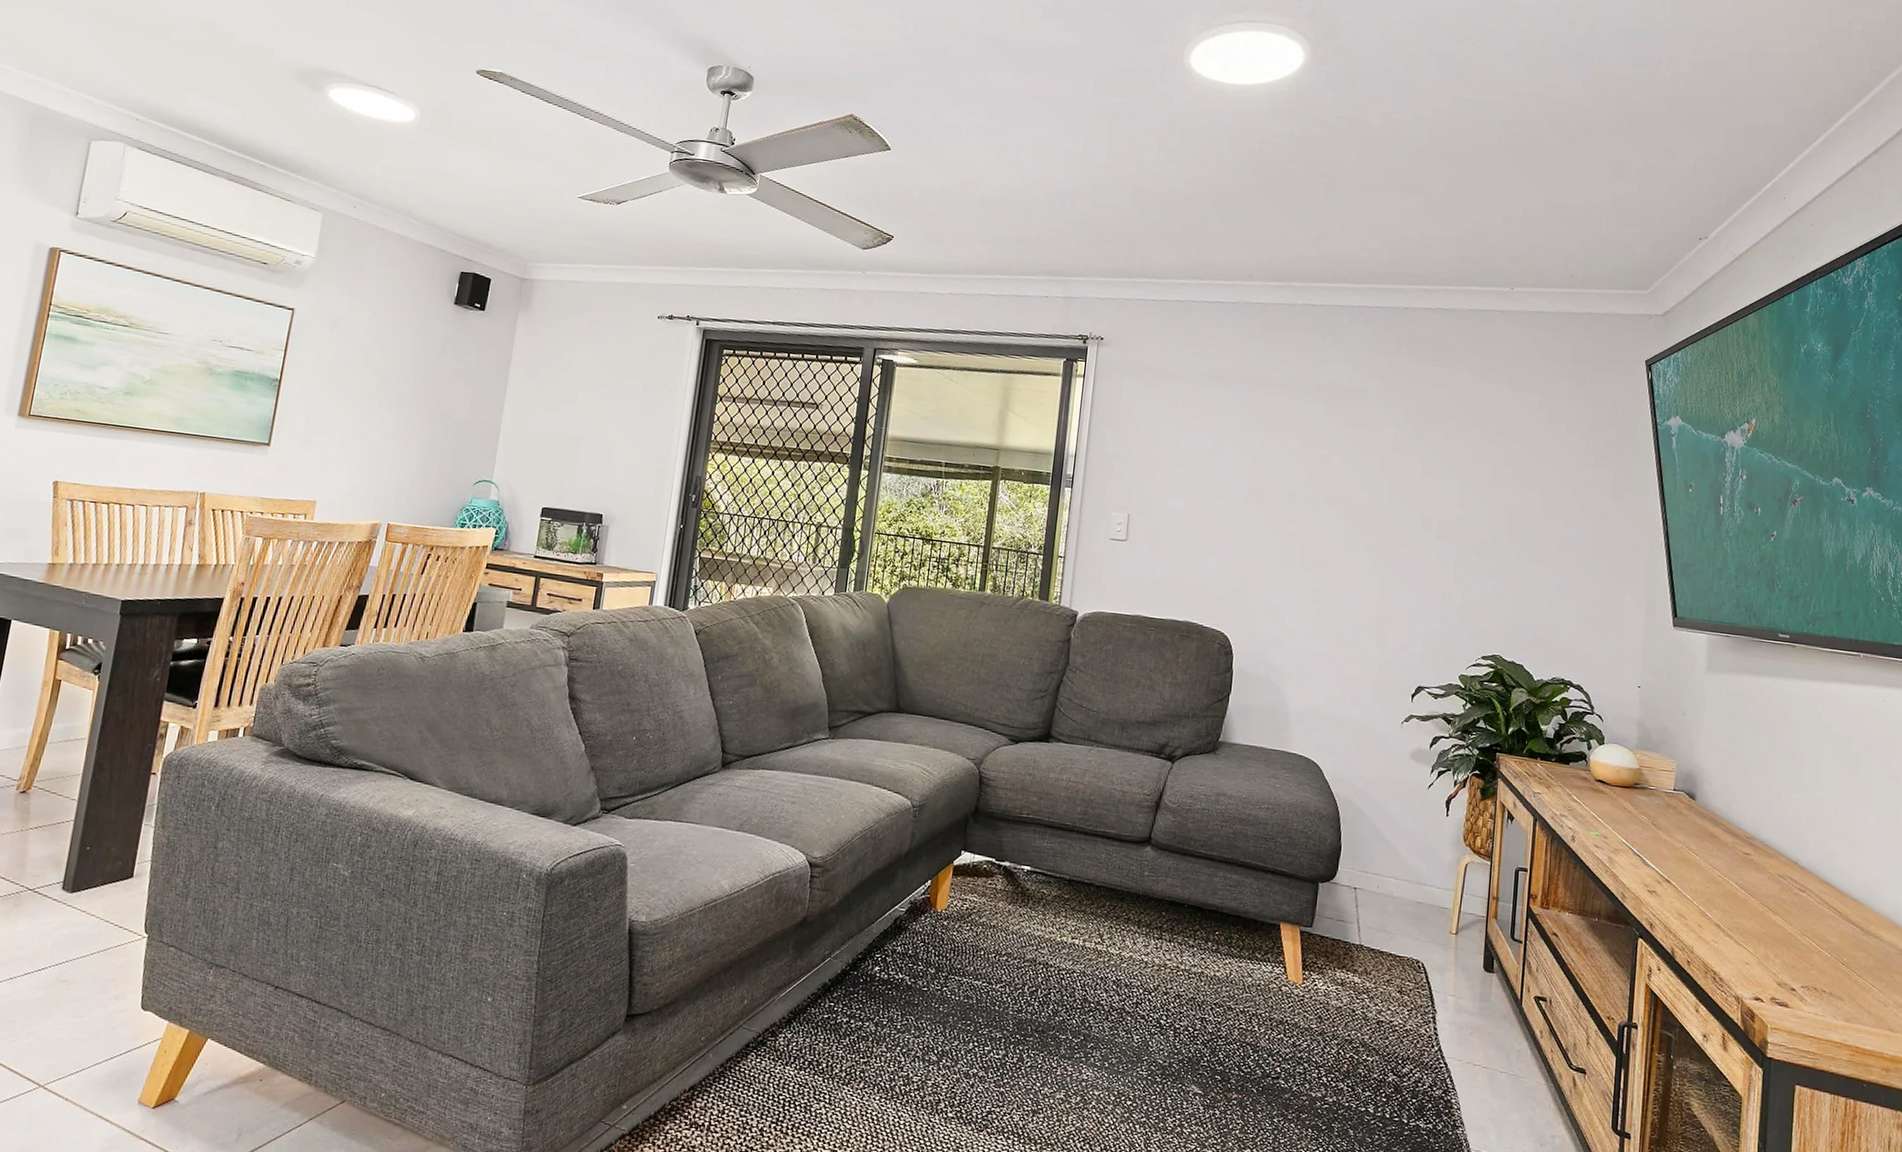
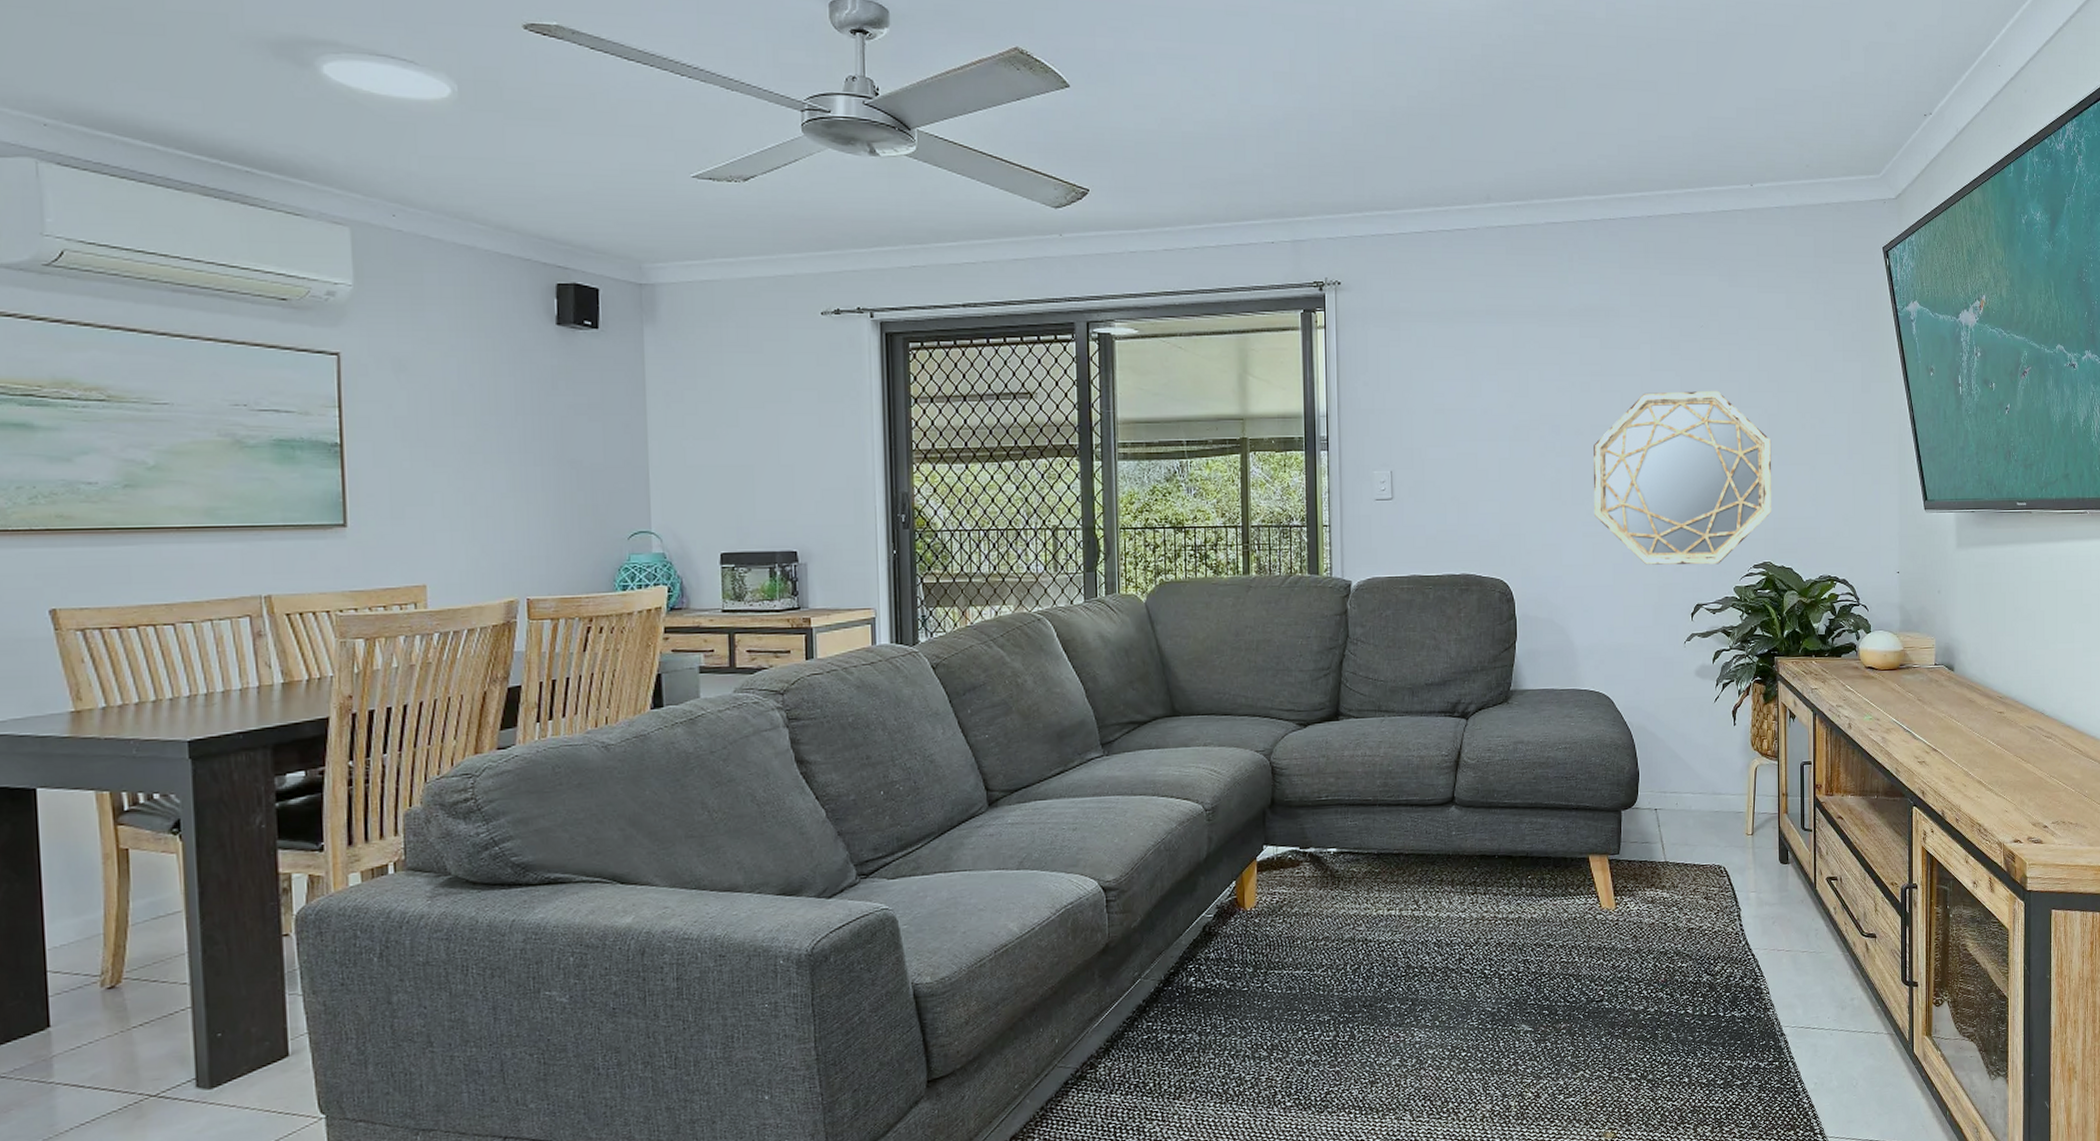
home mirror: none [1322,472,1512,650] -> present [1594,390,1772,565]

